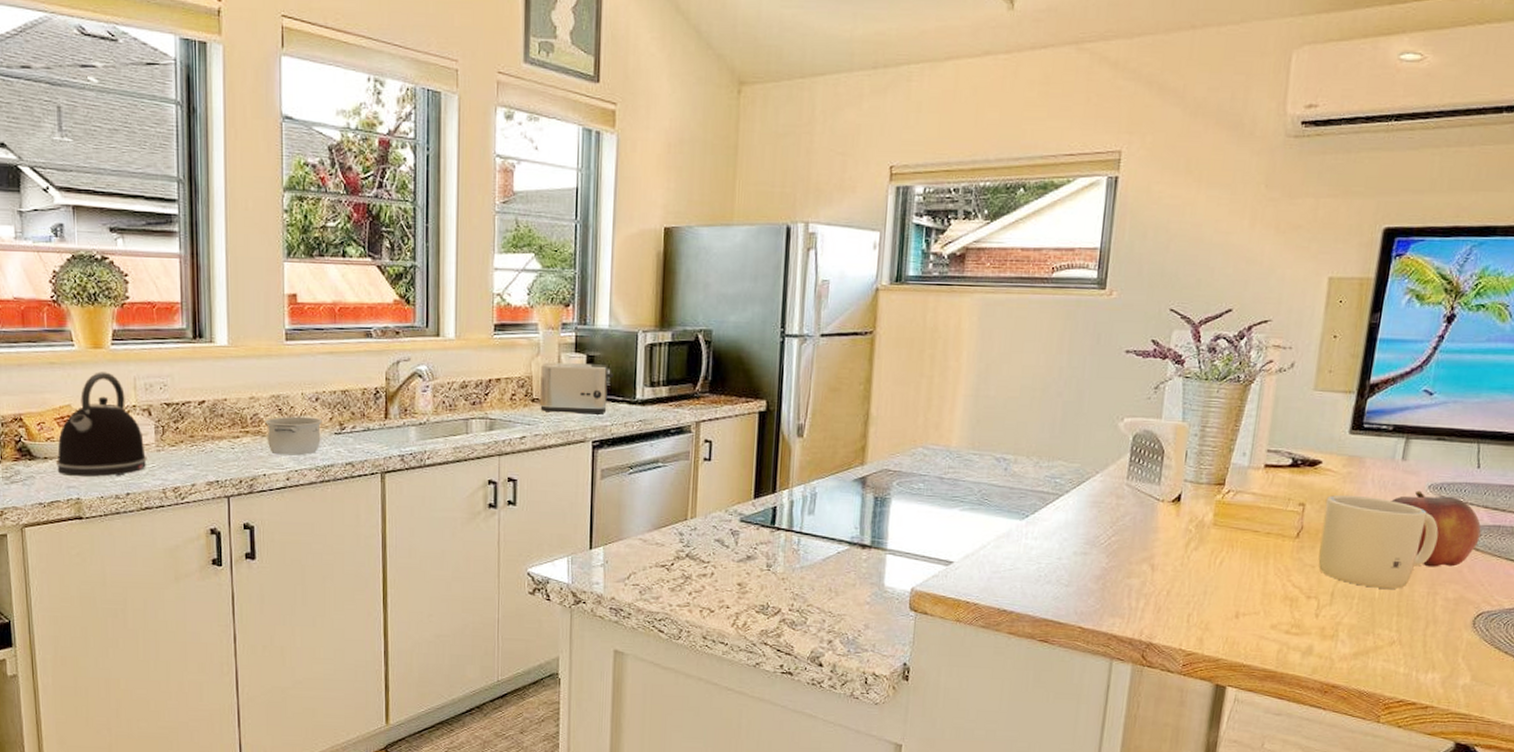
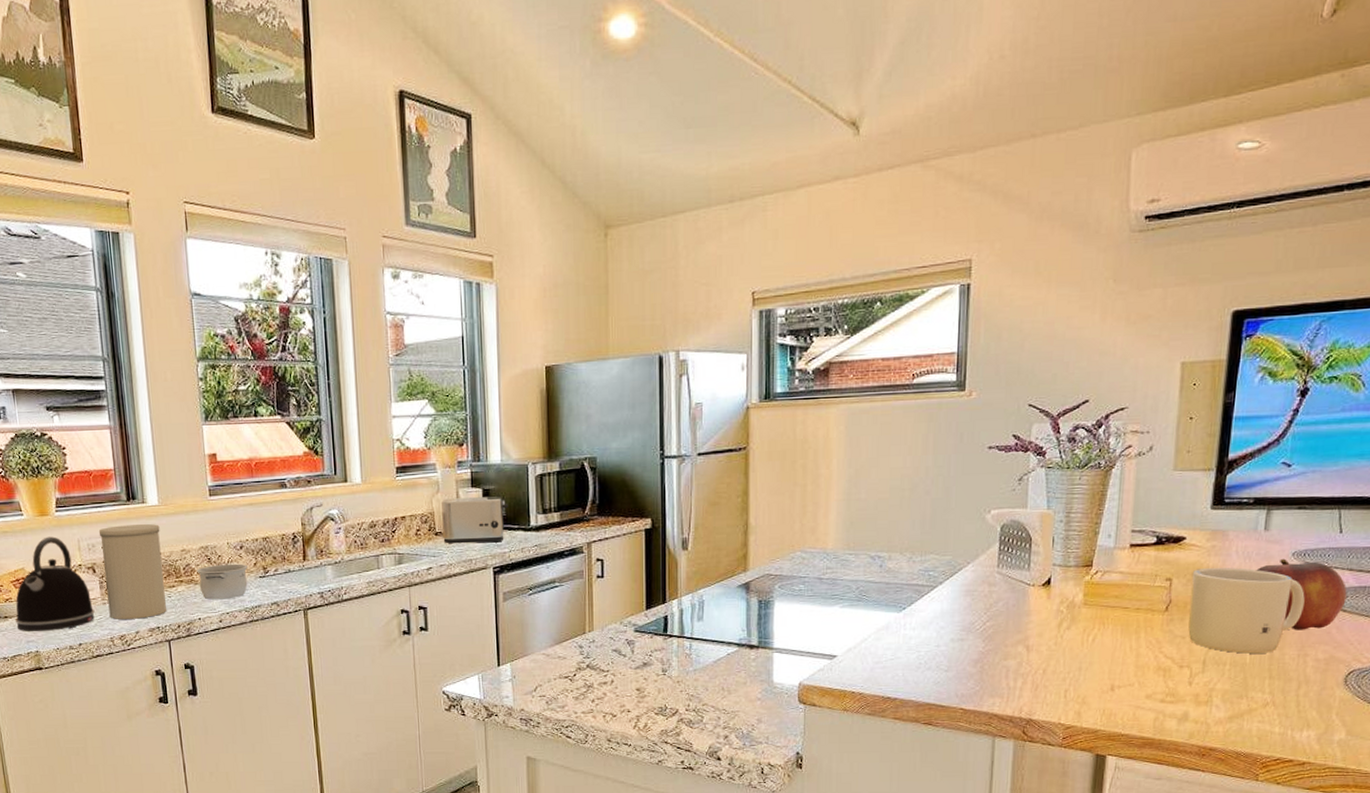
canister: none [158,365,228,470] -> present [98,524,166,620]

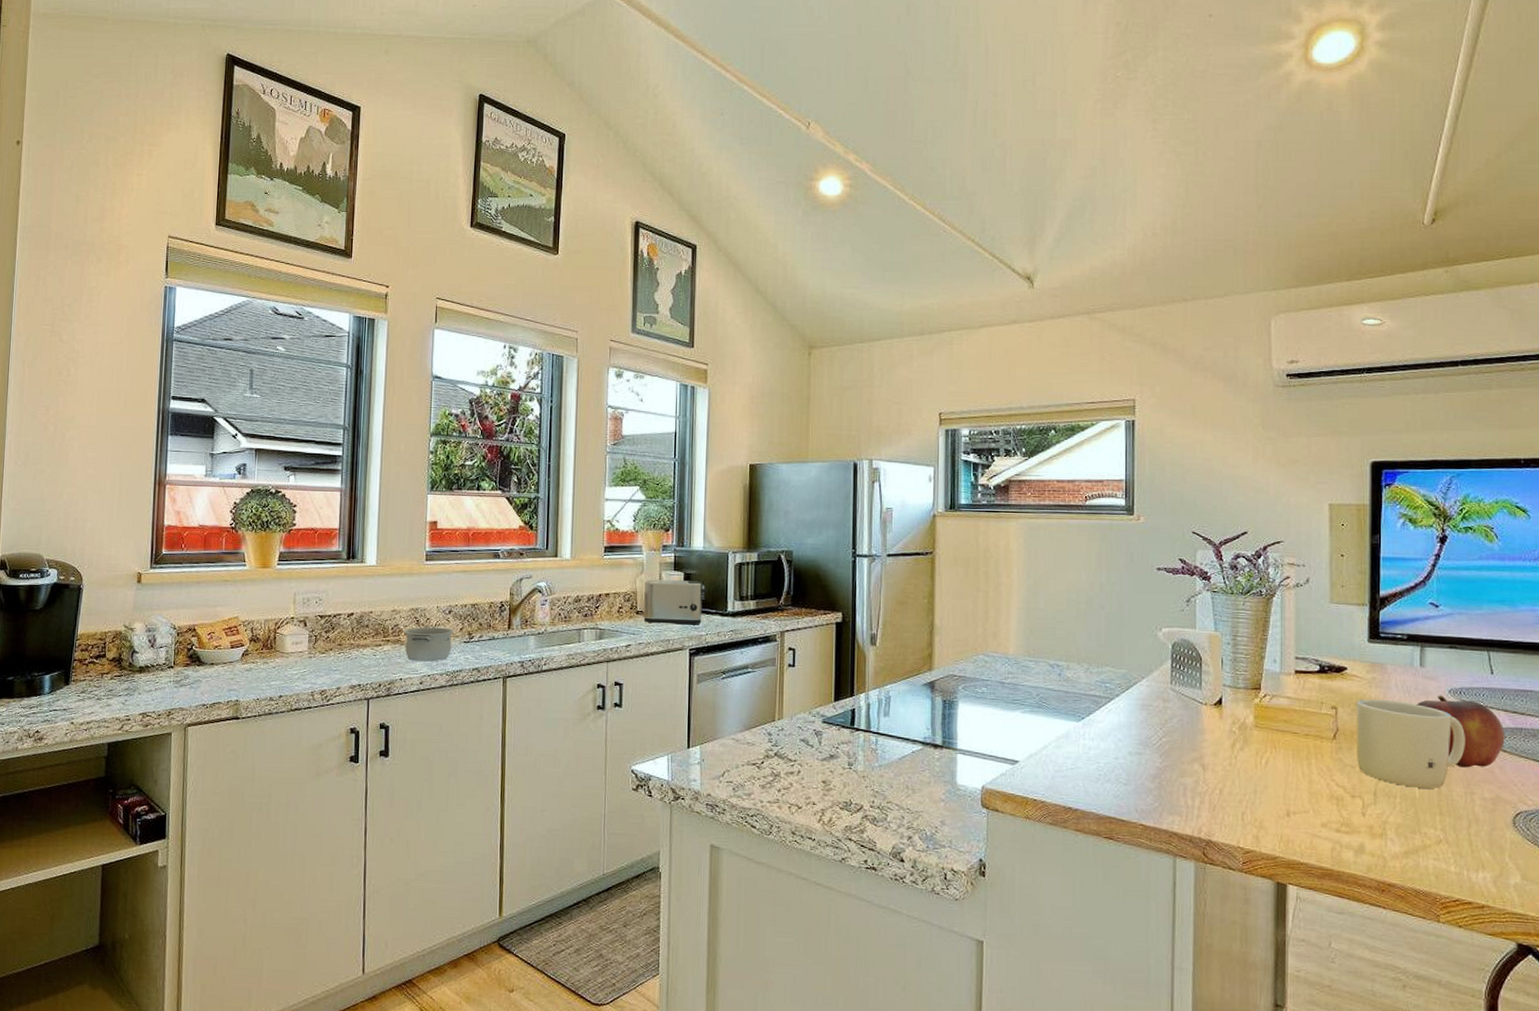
kettle: present [14,536,95,633] -> none [220,588,300,682]
canister: present [98,524,166,620] -> none [313,582,375,675]

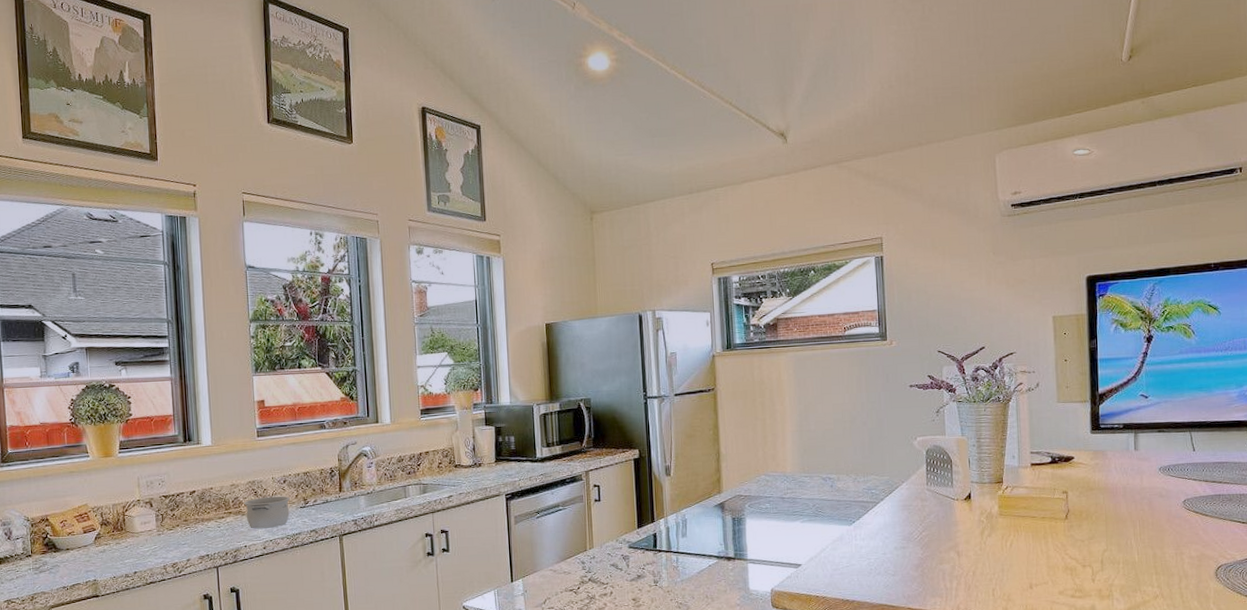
toaster: present [642,579,708,625] -> none [459,433,517,475]
mug: present [1356,698,1465,789] -> none [1082,481,1174,554]
fruit: present [1416,695,1505,768] -> none [1133,473,1207,533]

